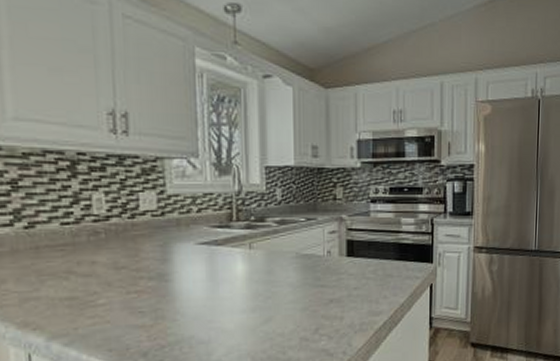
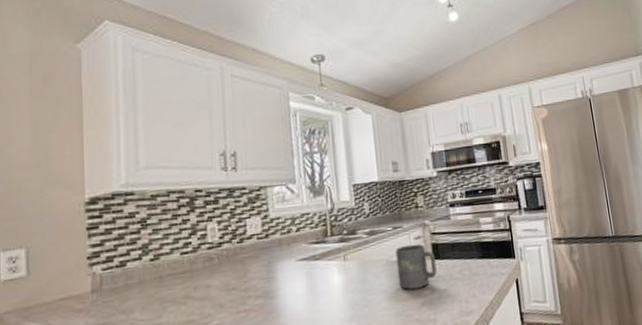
mug: none [306,239,349,285] -> present [395,244,437,290]

